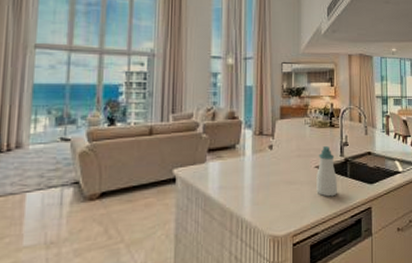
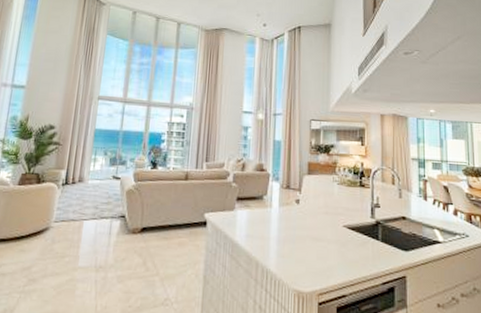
soap bottle: present [316,146,337,197] -> none [344,206,367,259]

